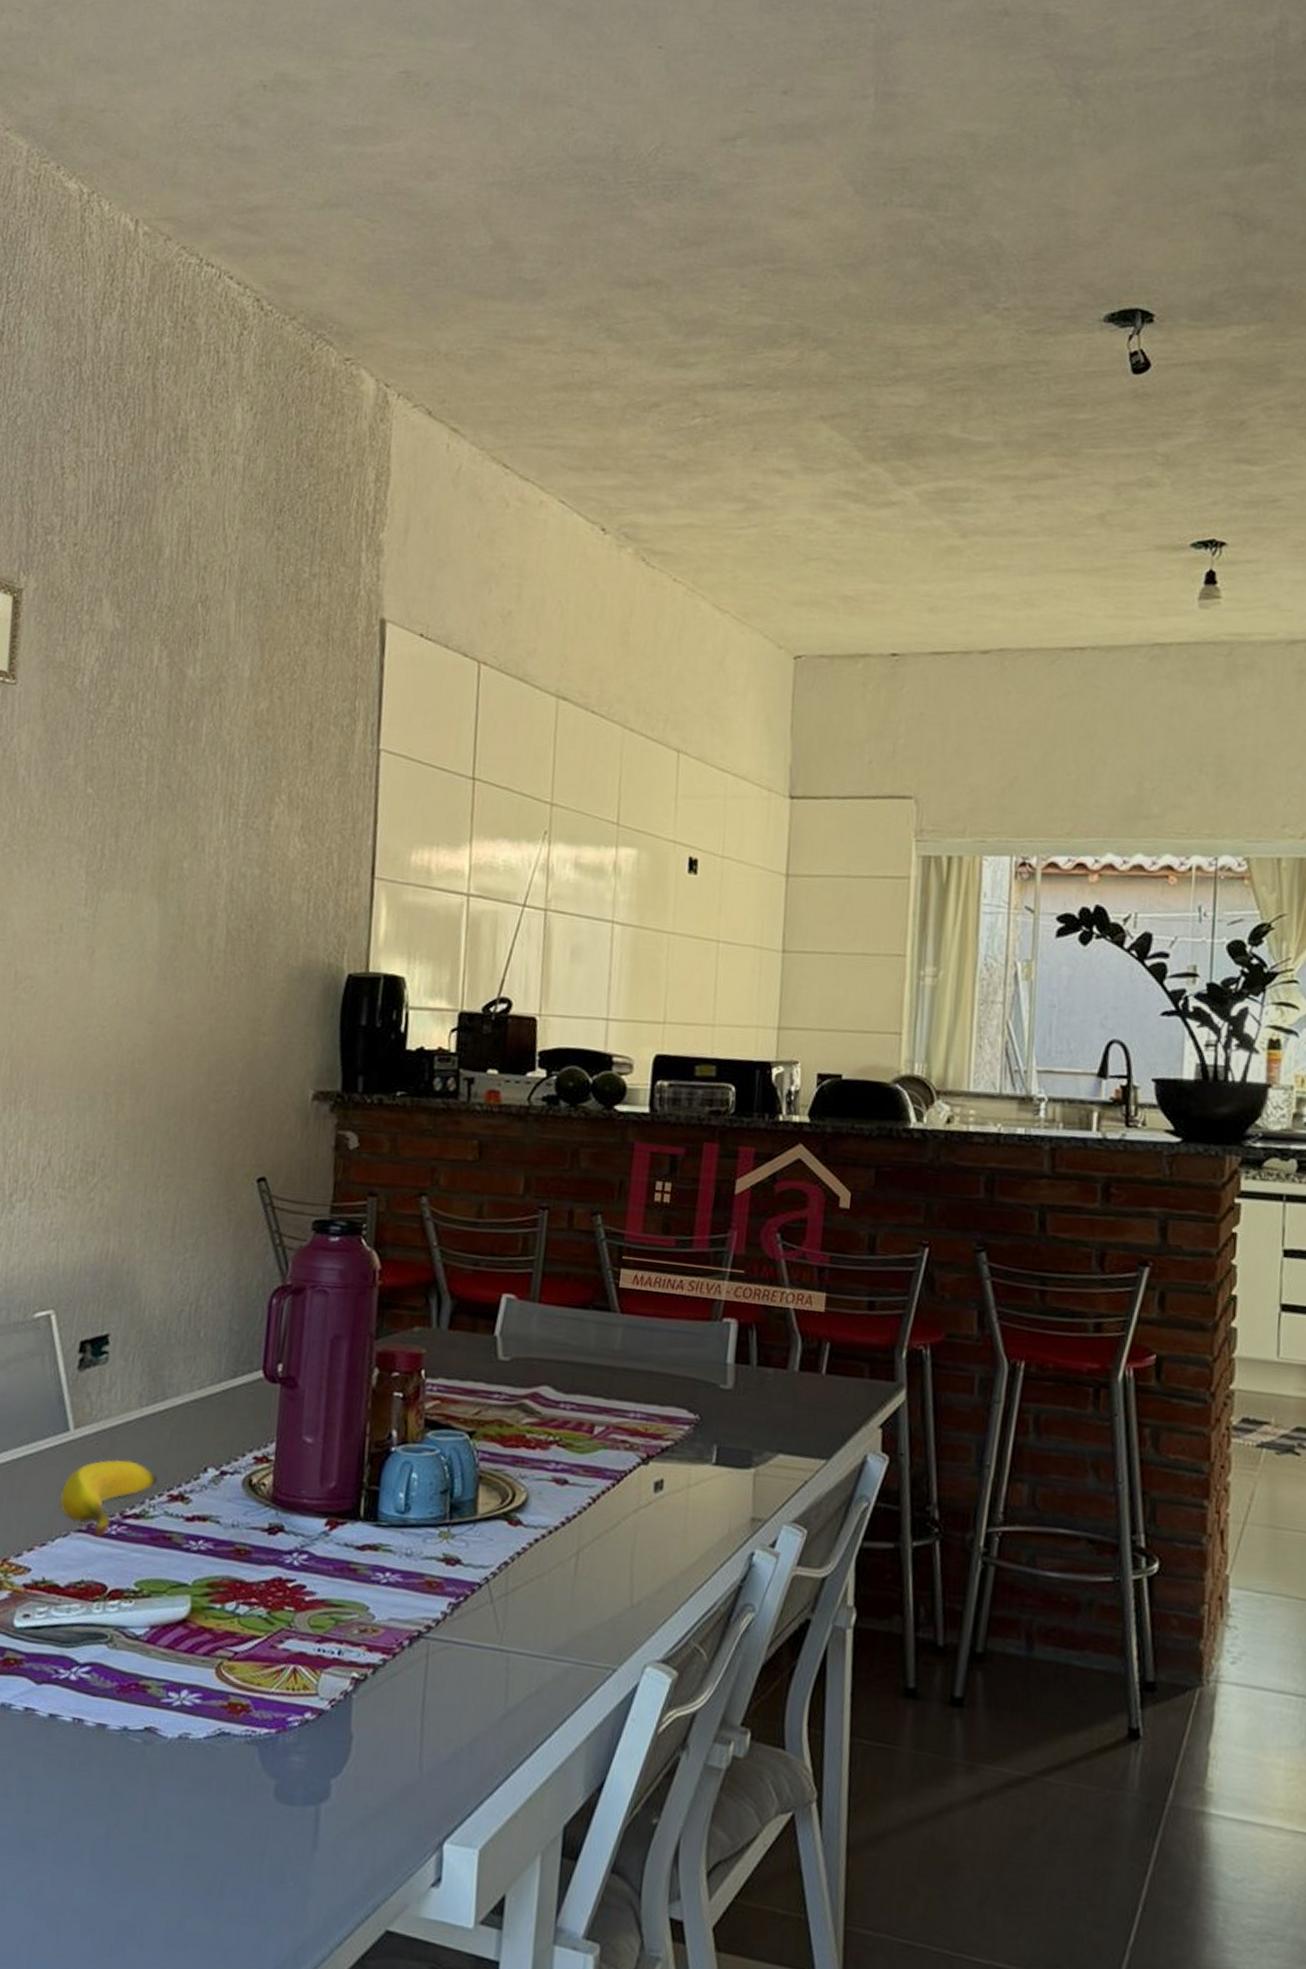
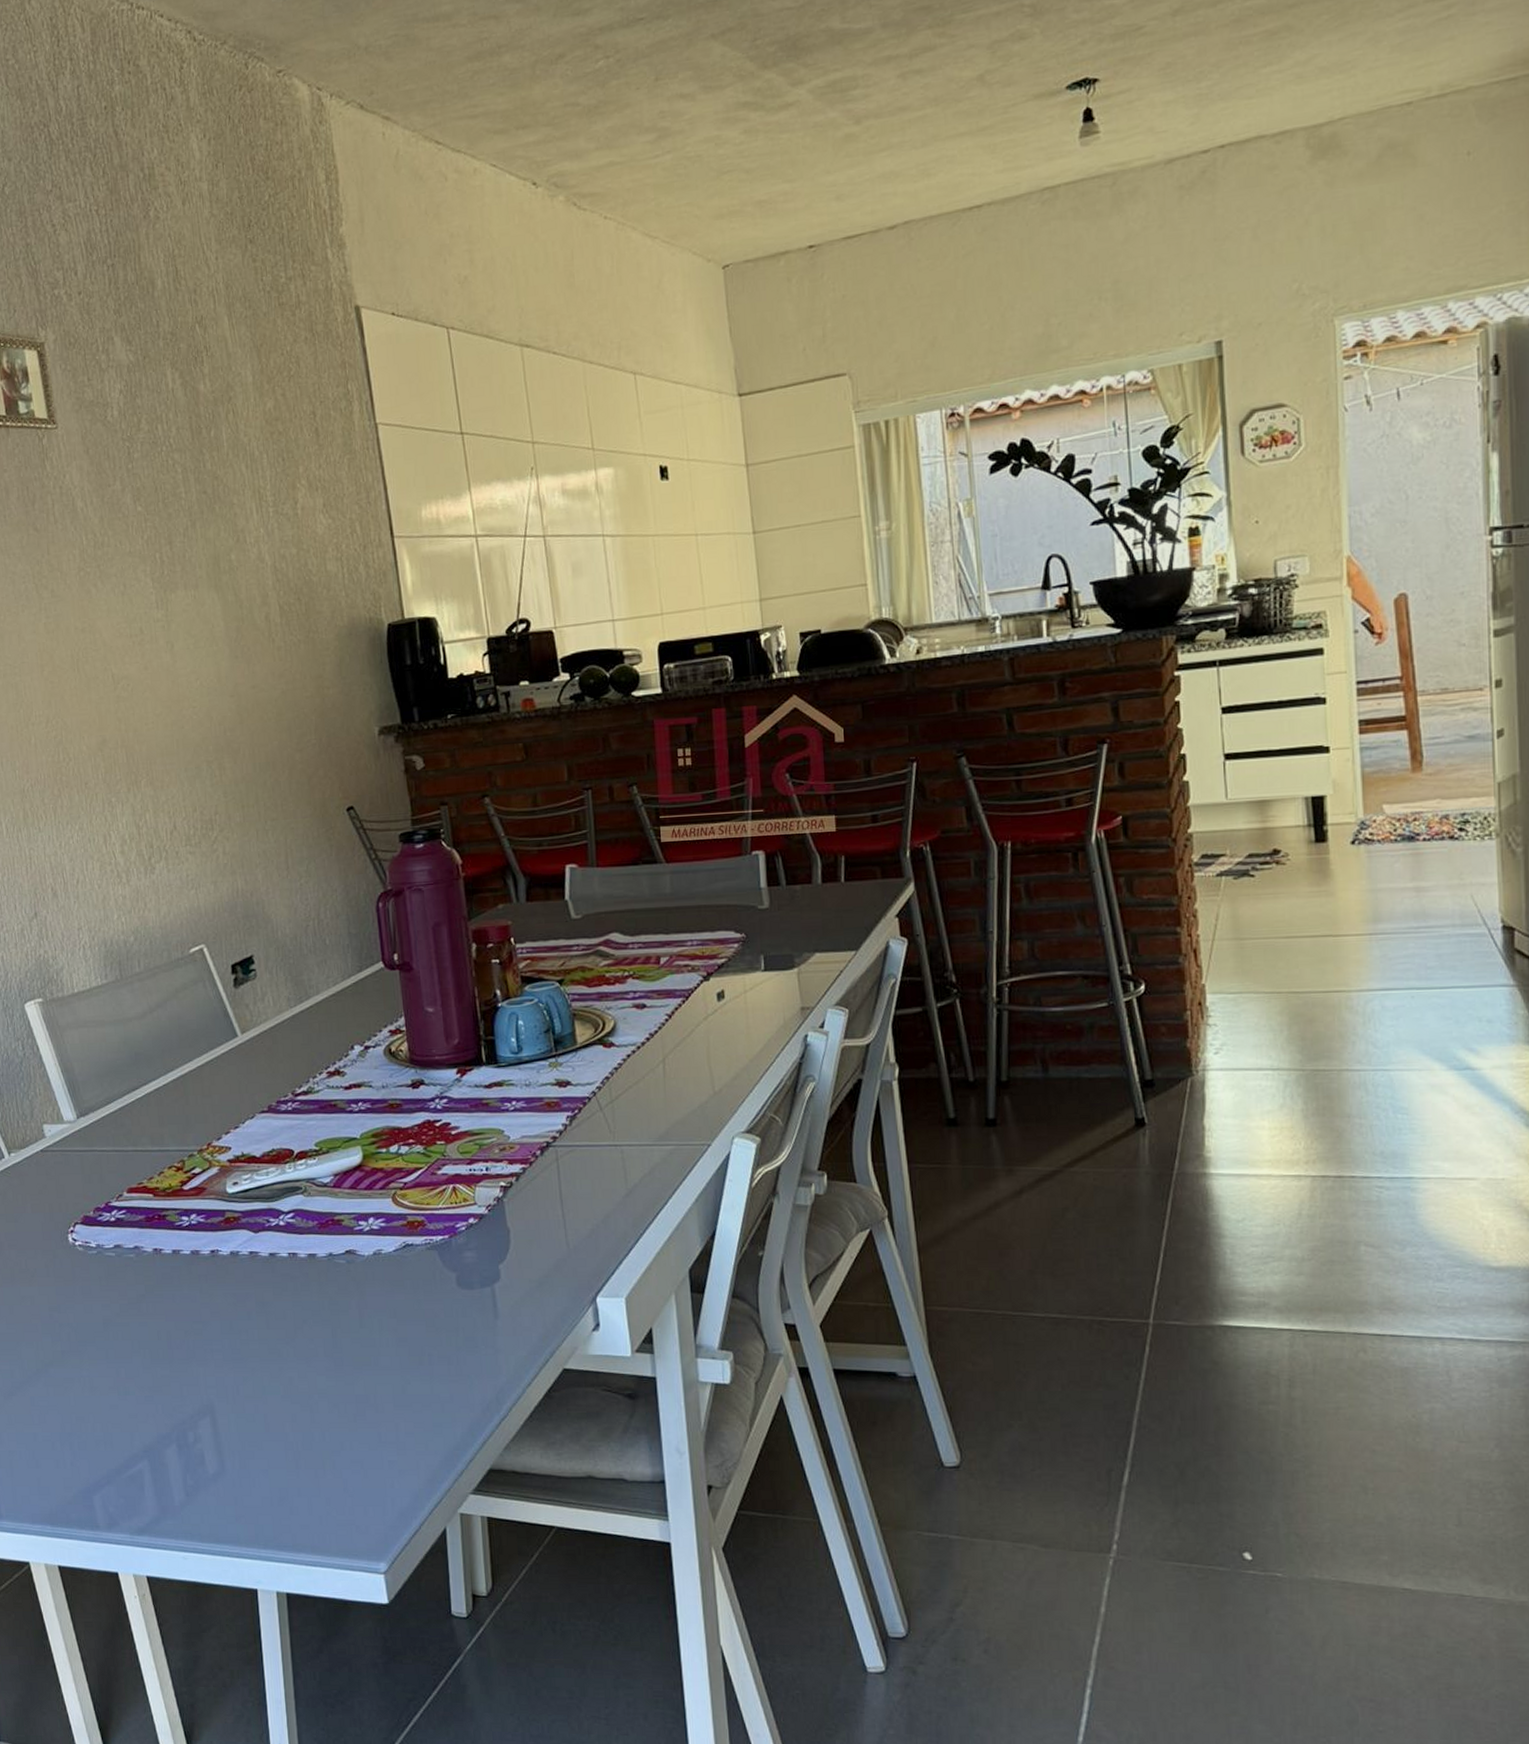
banana: present [59,1459,158,1538] -> none [241,1051,316,1115]

